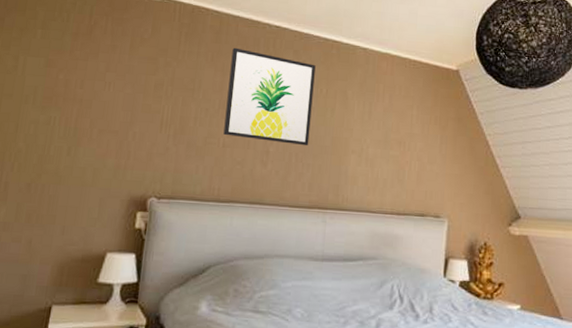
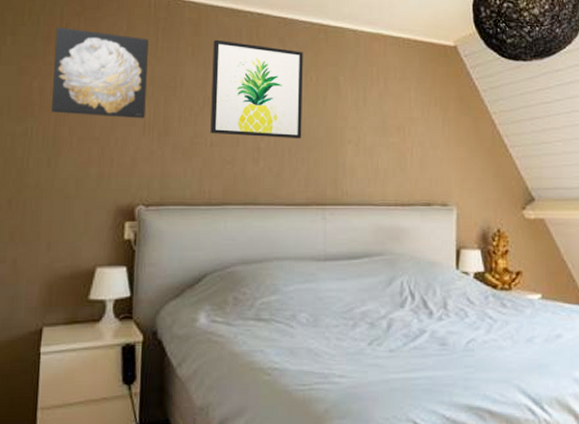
wall art: none [75,24,172,117] -> present [51,26,149,119]

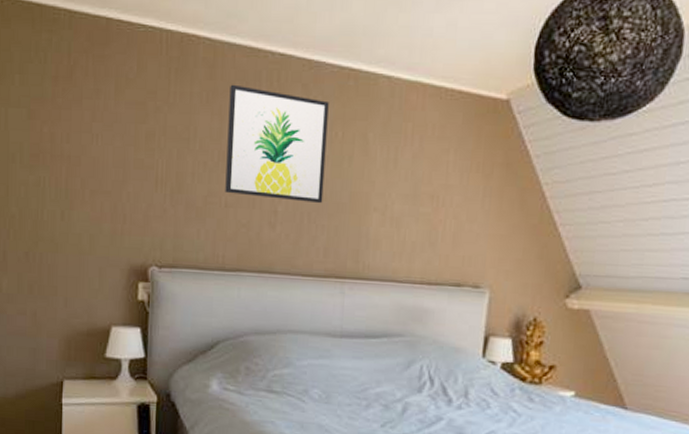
wall art: present [51,26,149,119] -> none [63,64,160,173]

